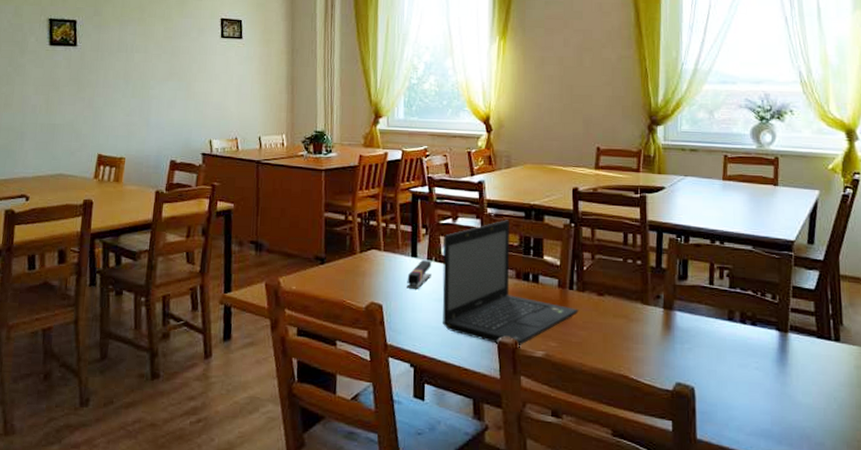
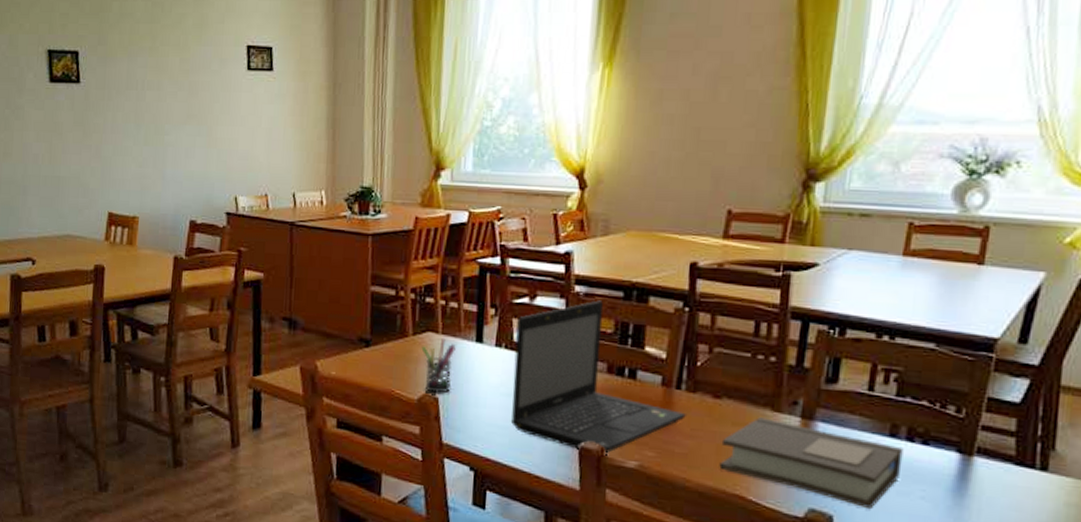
pen holder: none [367,254,395,301] -> present [421,337,456,393]
stapler: present [407,259,432,290] -> none [469,345,501,382]
book: none [606,310,740,381] -> present [719,417,904,510]

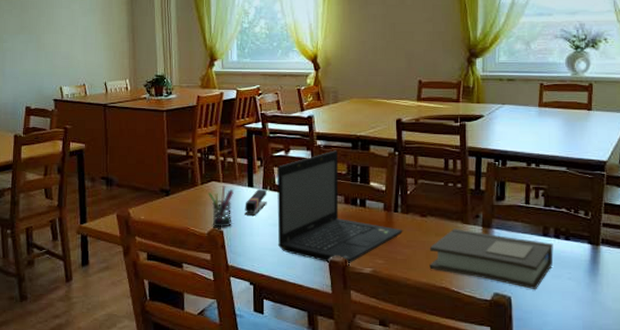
stapler: none [469,345,501,382] -> present [245,189,267,217]

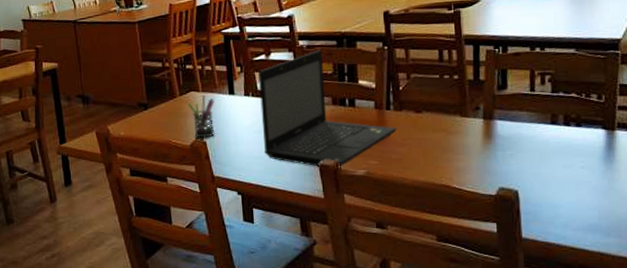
stapler: present [245,189,267,217] -> none [227,96,250,125]
book: present [429,229,554,290] -> none [426,123,564,182]

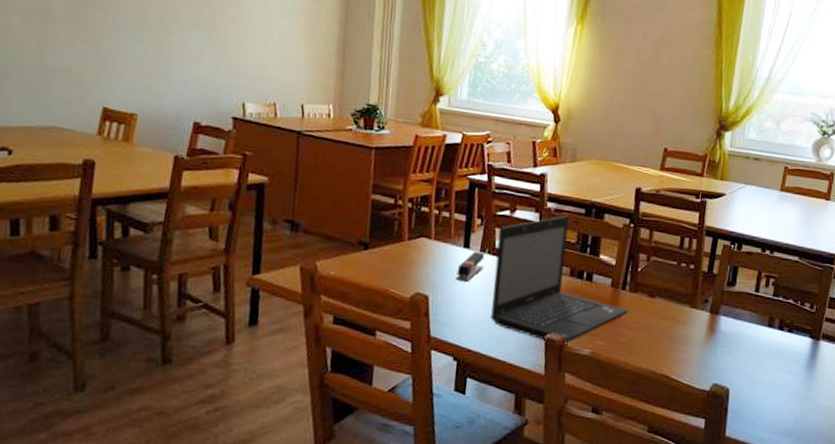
pen holder: present [188,94,215,138] -> none [415,243,446,292]
stapler: none [227,96,250,125] -> present [456,251,485,283]

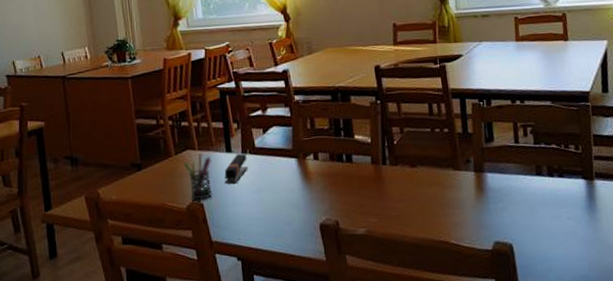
pen holder: none [415,243,446,292] -> present [183,153,213,200]
laptop: present [490,215,629,345] -> none [255,104,394,228]

